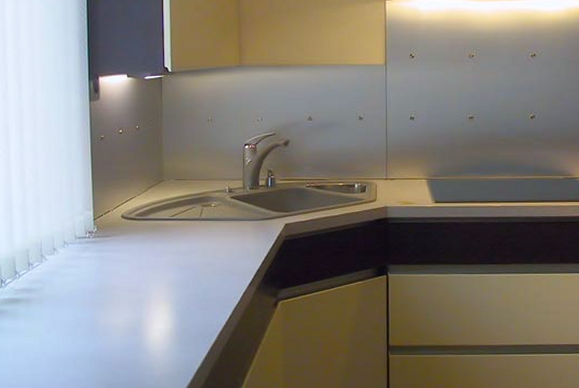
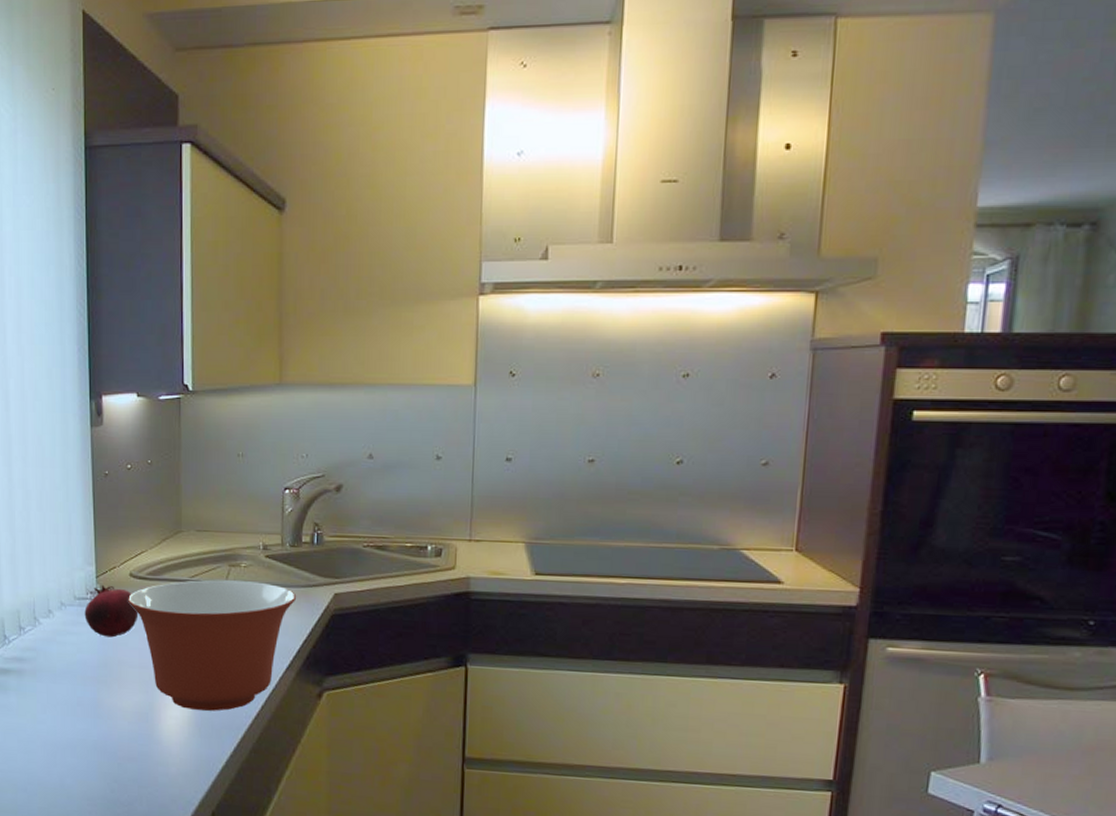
fruit: none [84,225,129,268] -> present [84,584,139,638]
mixing bowl: none [120,217,256,322] -> present [128,579,297,711]

